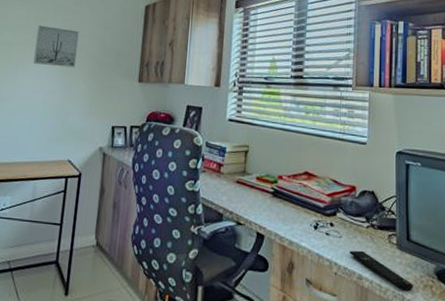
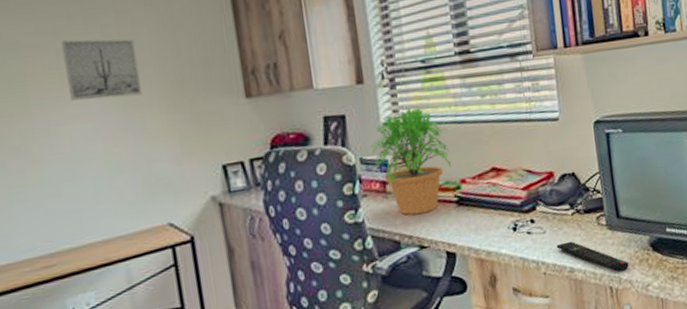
potted plant: none [214,111,275,196] -> present [369,106,452,215]

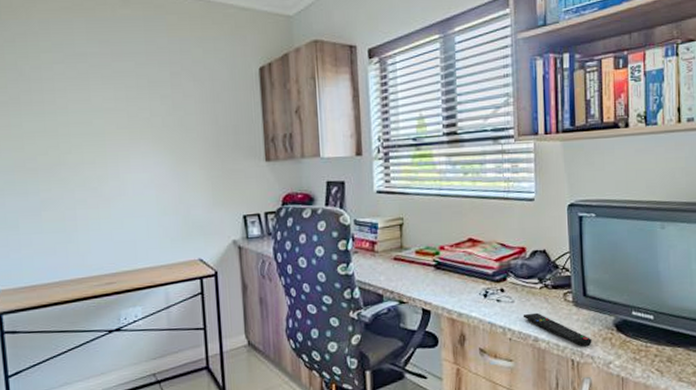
wall art: present [62,39,142,101] -> none [132,106,187,155]
potted plant: present [369,106,452,215] -> none [363,179,433,274]

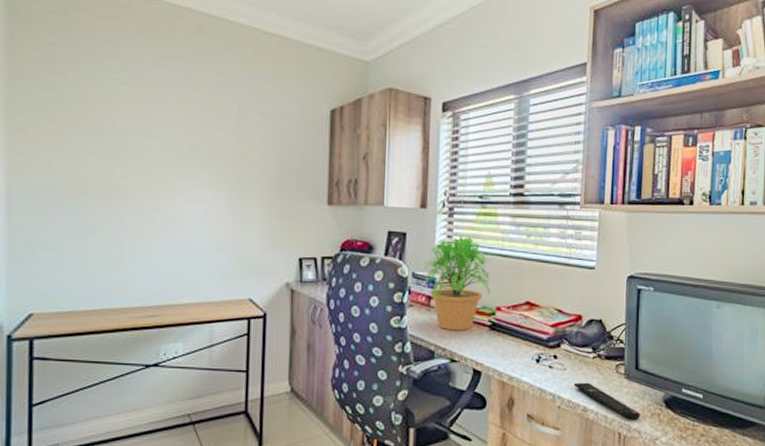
potted plant: none [363,179,433,274] -> present [422,235,492,331]

